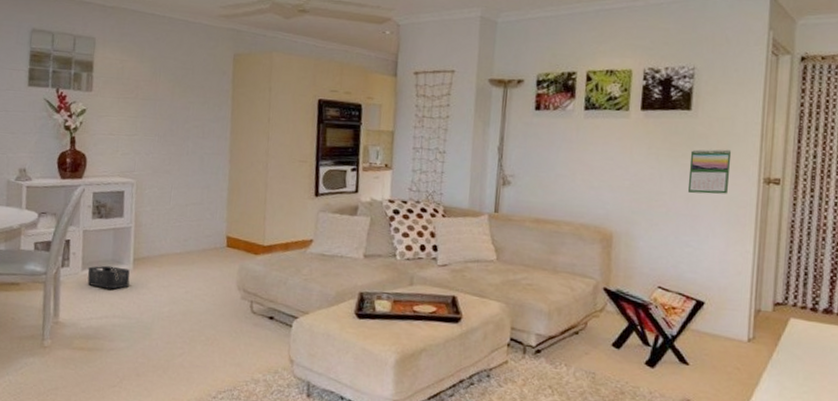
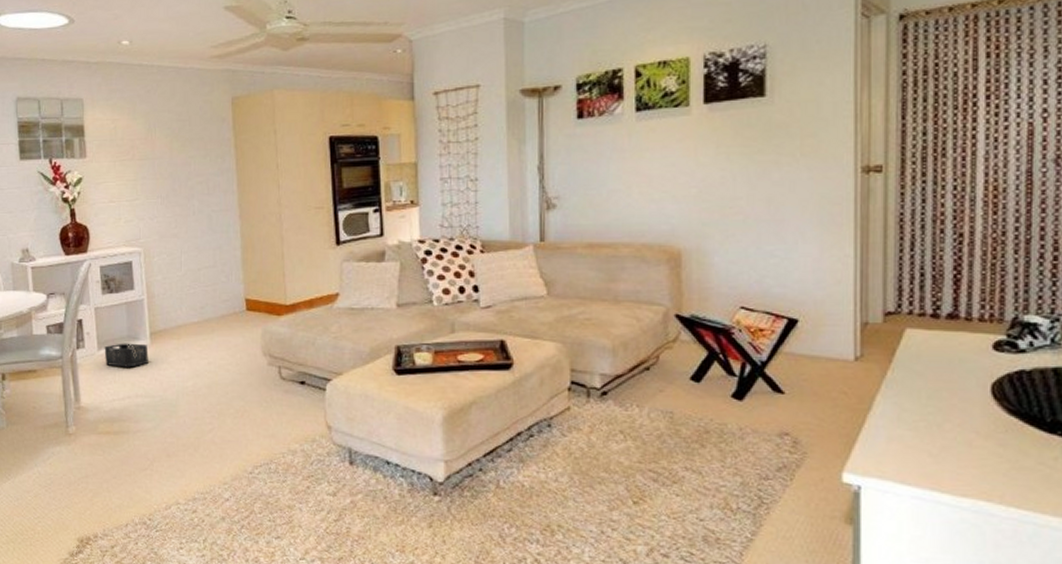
calendar: present [687,149,732,194] -> none [767,137,819,193]

